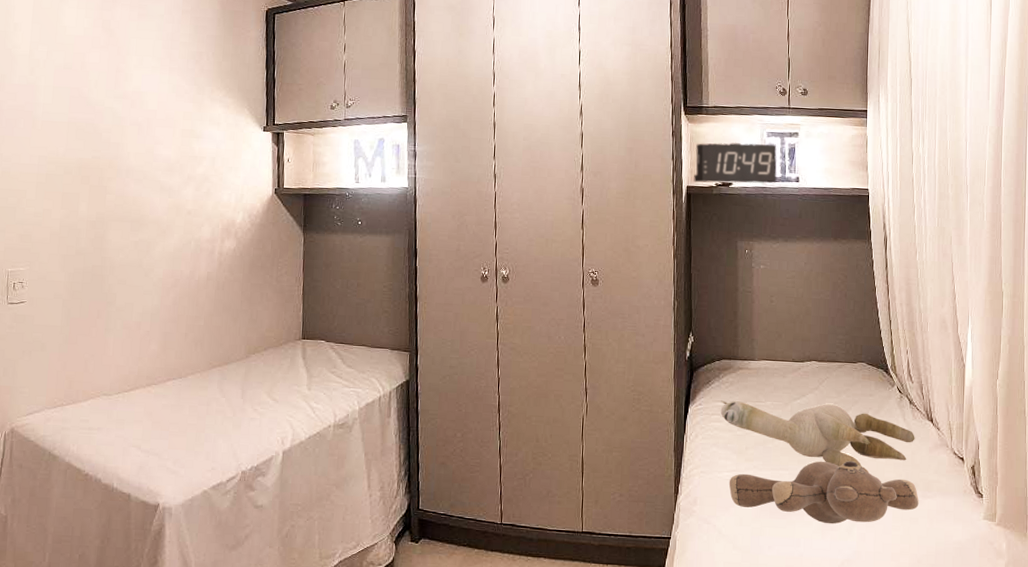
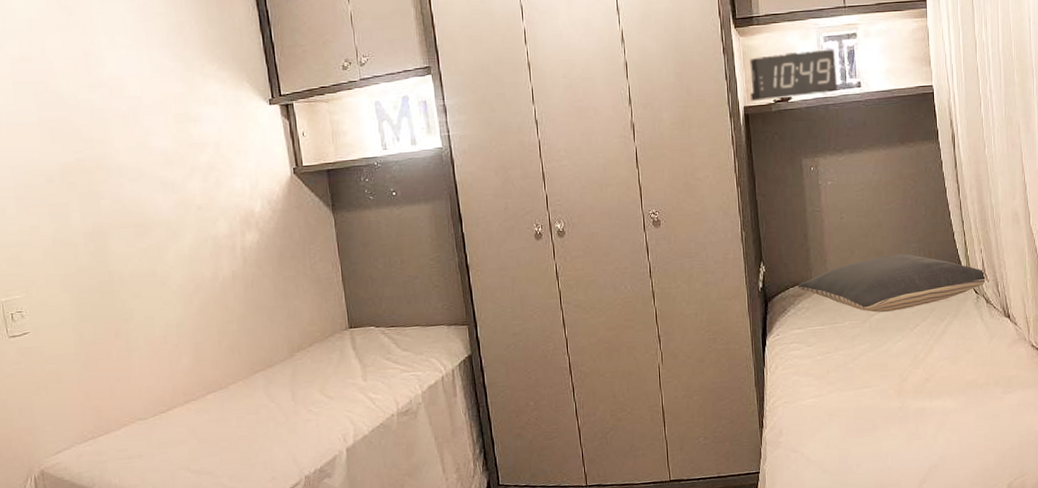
plush toy: present [720,400,915,474] -> none [798,315,994,379]
pillow: none [723,342,911,398] -> present [797,253,987,313]
stuffed bear: present [728,461,919,524] -> none [813,369,1000,434]

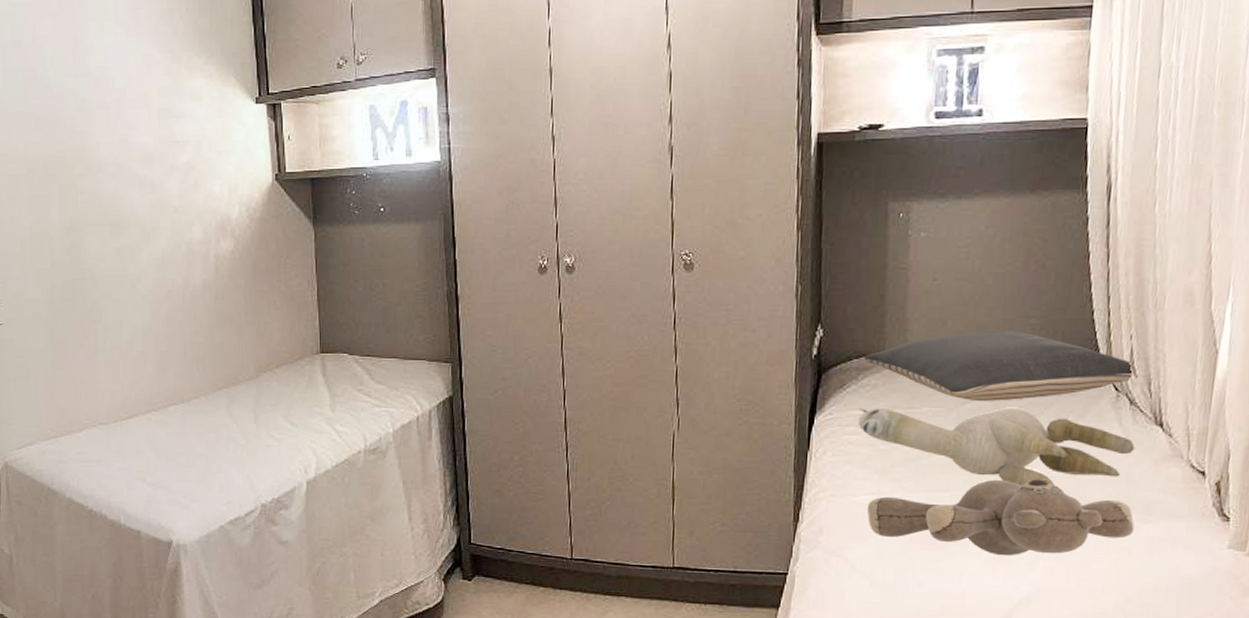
alarm clock: present [750,49,838,102] -> none [827,66,952,128]
plush toy: none [798,315,994,379] -> present [858,408,1135,494]
stuffed bear: none [813,369,1000,434] -> present [866,479,1135,556]

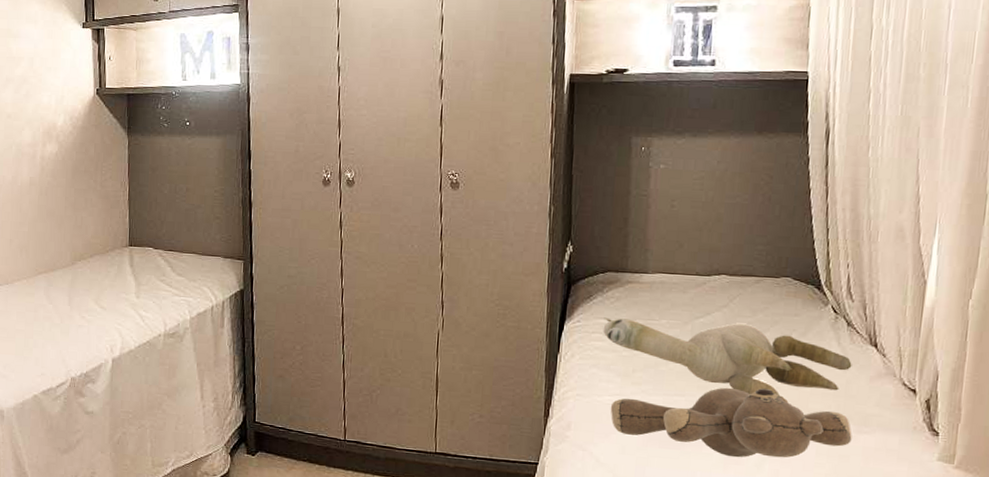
pillow: present [864,330,1134,401] -> none [609,254,851,317]

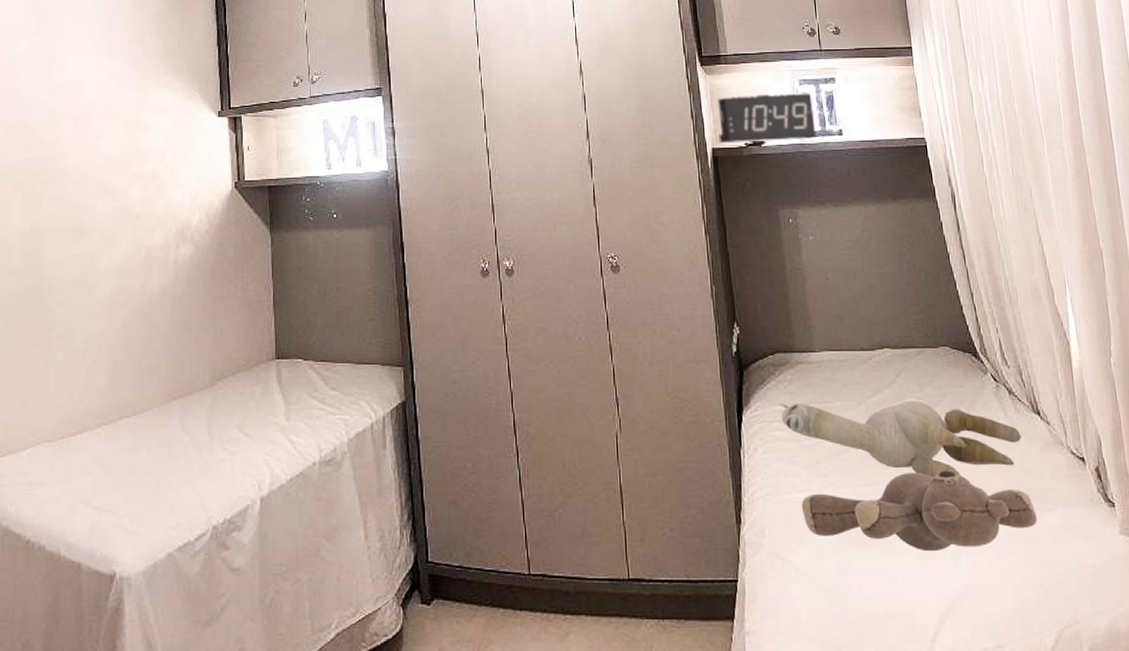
alarm clock: none [579,20,688,70] -> present [718,93,817,144]

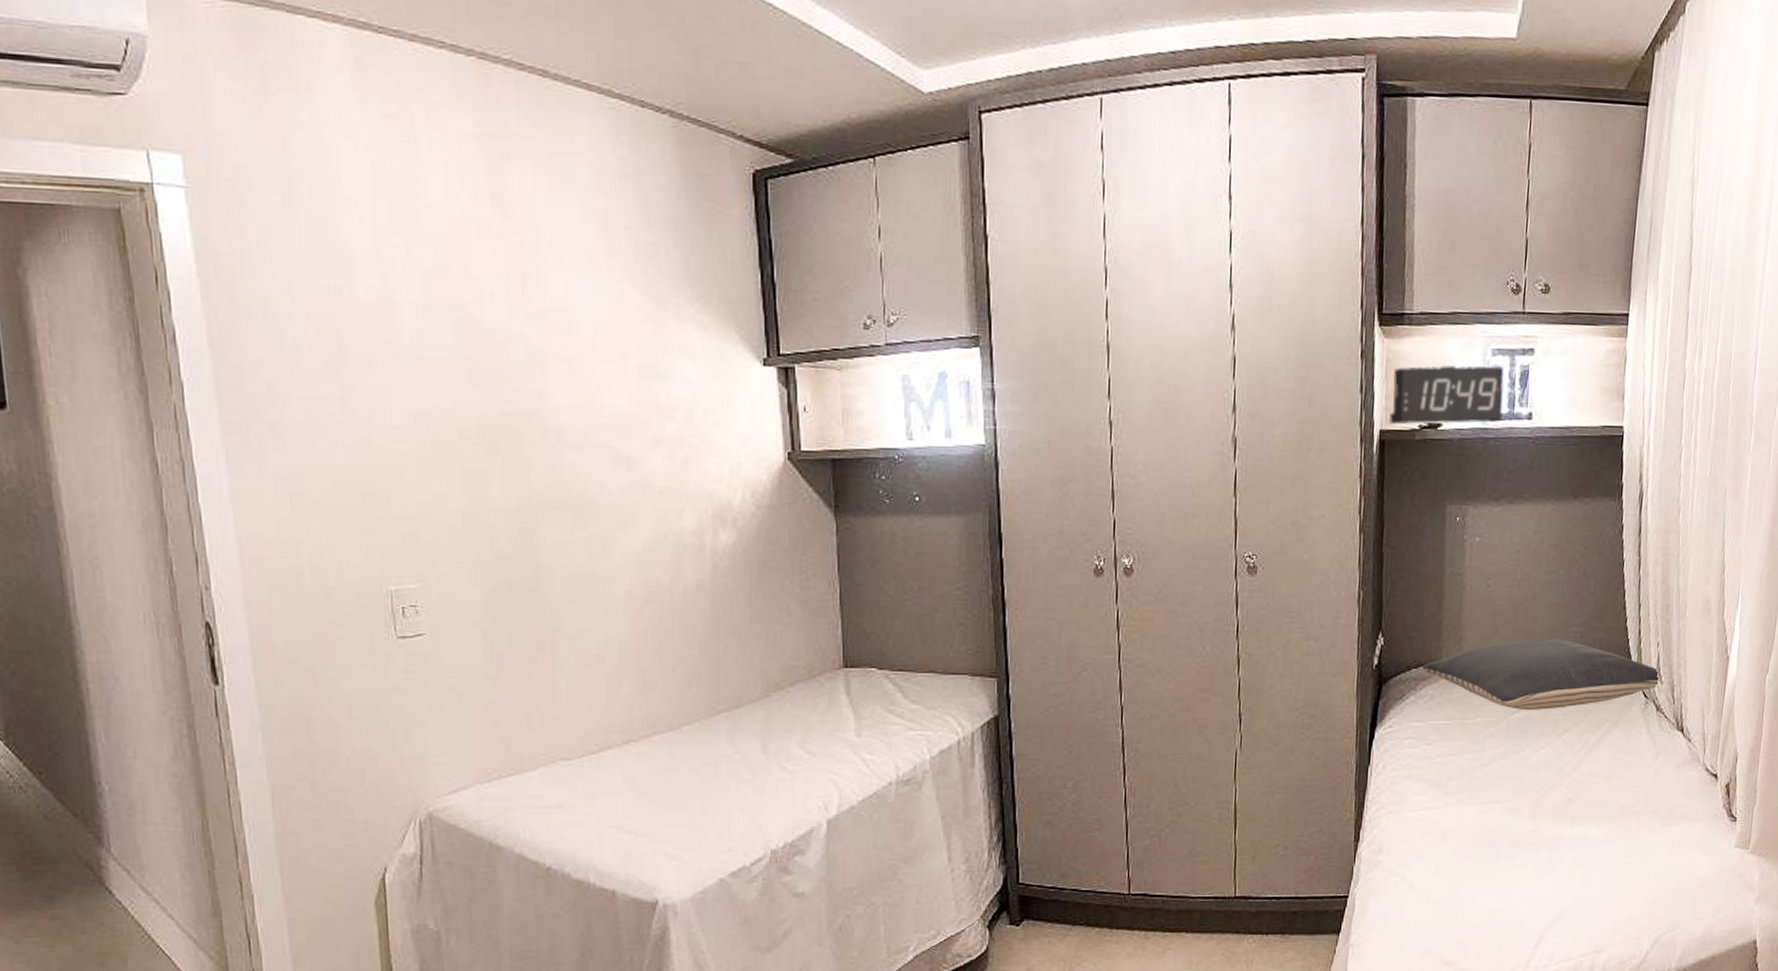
pillow: none [778,325,1008,394] -> present [1422,638,1660,710]
plush toy: present [780,400,1022,484] -> none [1416,717,1660,801]
stuffed bear: present [801,470,1038,552] -> none [1423,787,1659,866]

